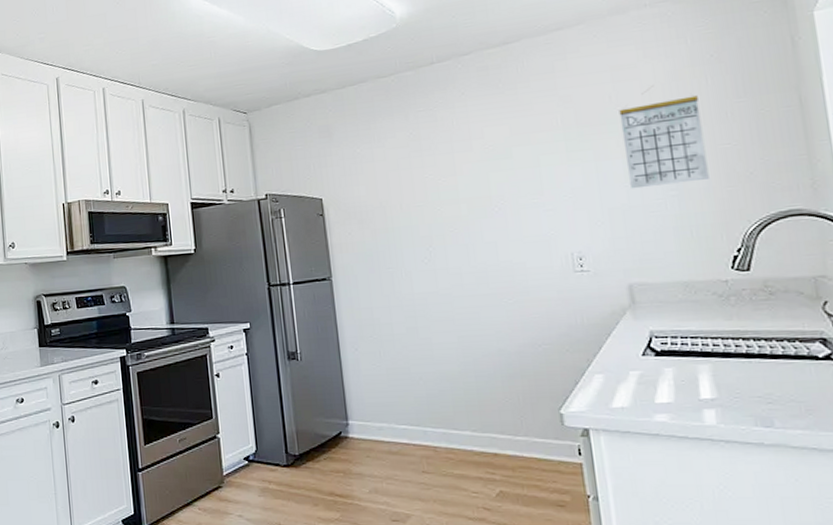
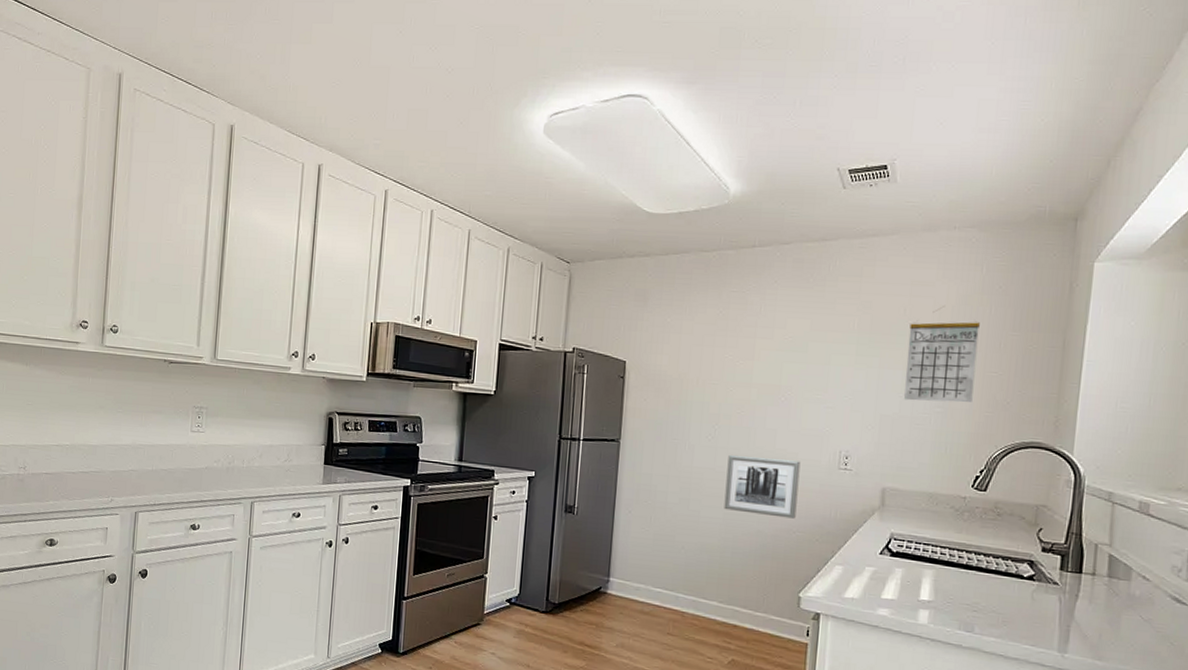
wall art: none [450,270,538,333] -> present [724,454,801,519]

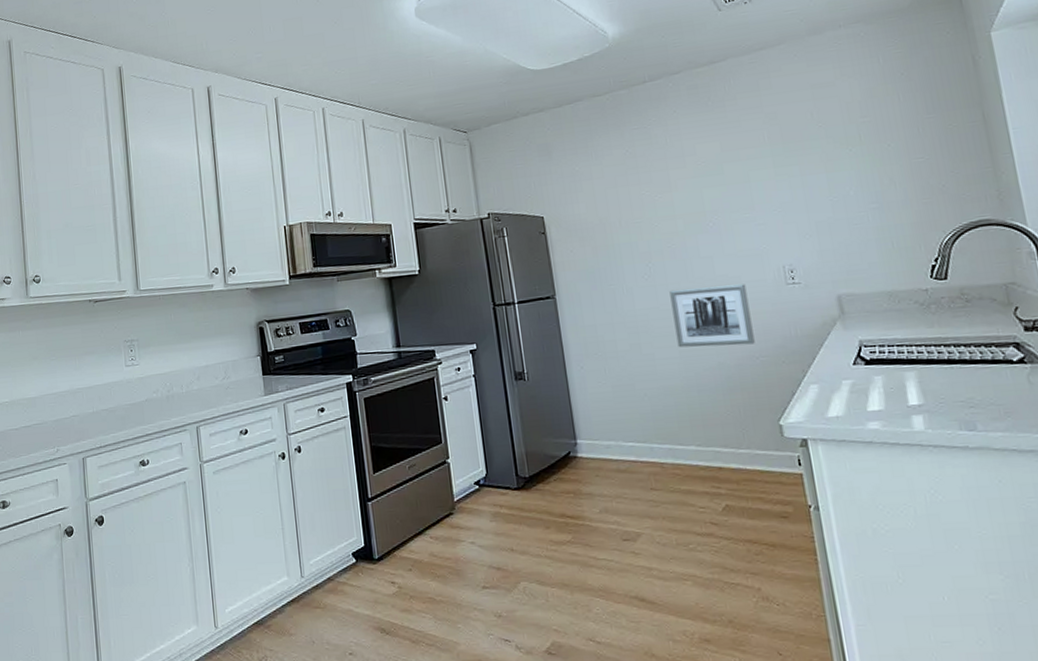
calendar: present [904,306,980,403] -> none [820,103,906,203]

